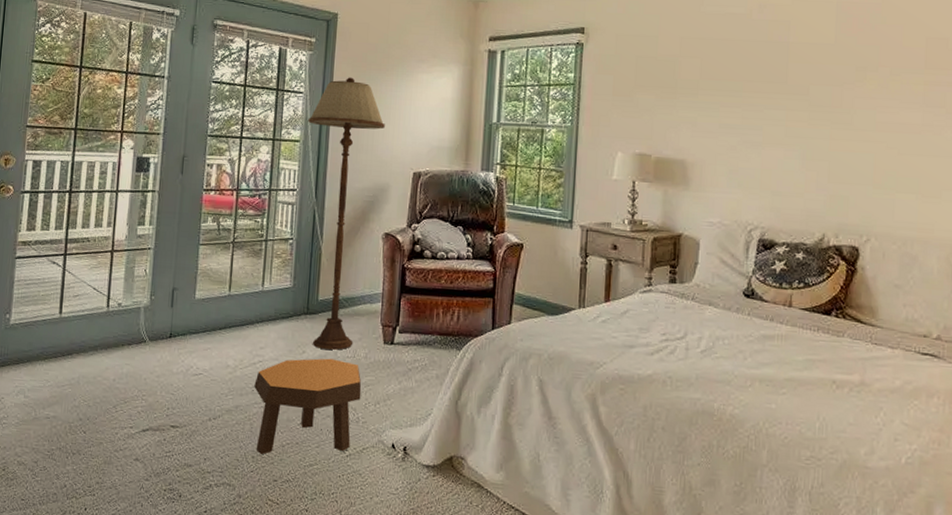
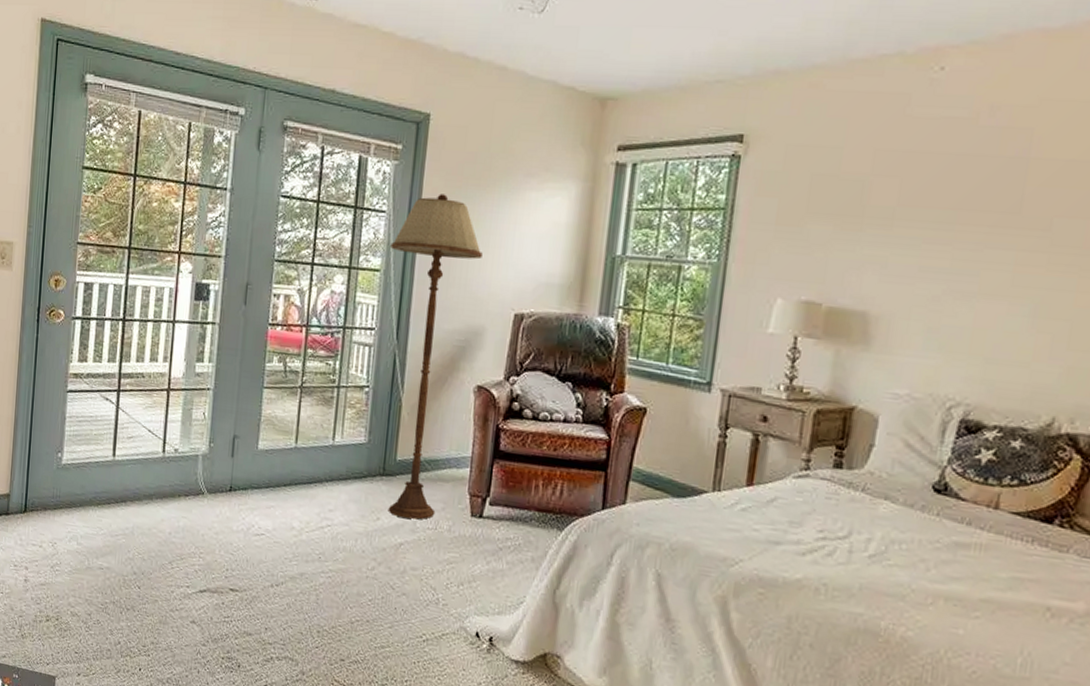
footstool: present [254,358,362,454] -> none [321,526,443,635]

